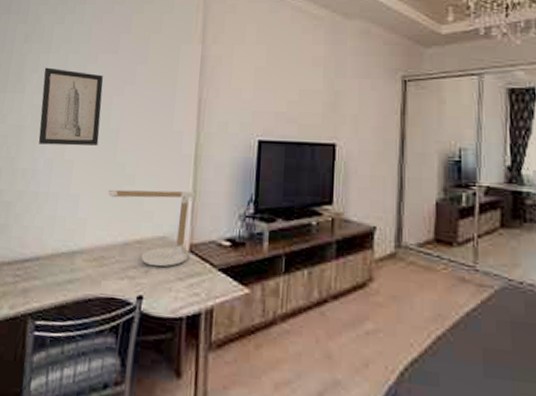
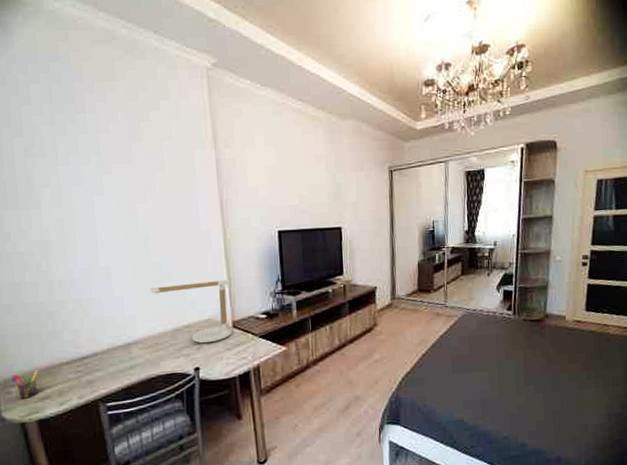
wall art: present [38,67,104,146] -> none [56,181,131,256]

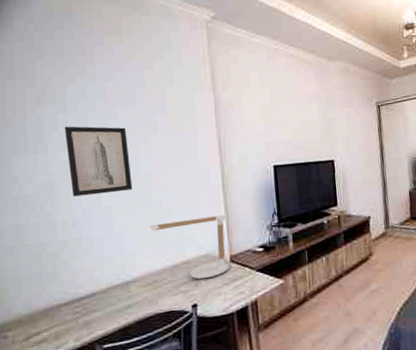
pen holder: present [11,370,38,400] -> none [8,312,35,345]
wall art: none [56,181,131,256] -> present [64,126,133,197]

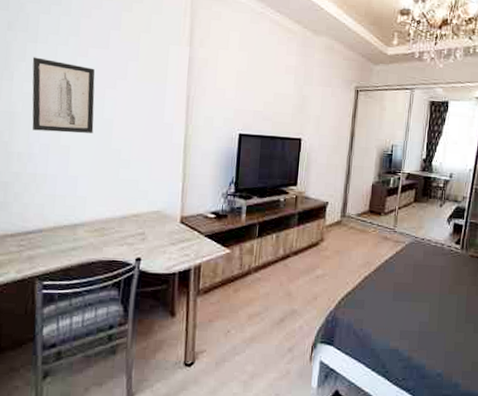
desk lamp: present [150,214,230,279] -> none [105,172,185,234]

